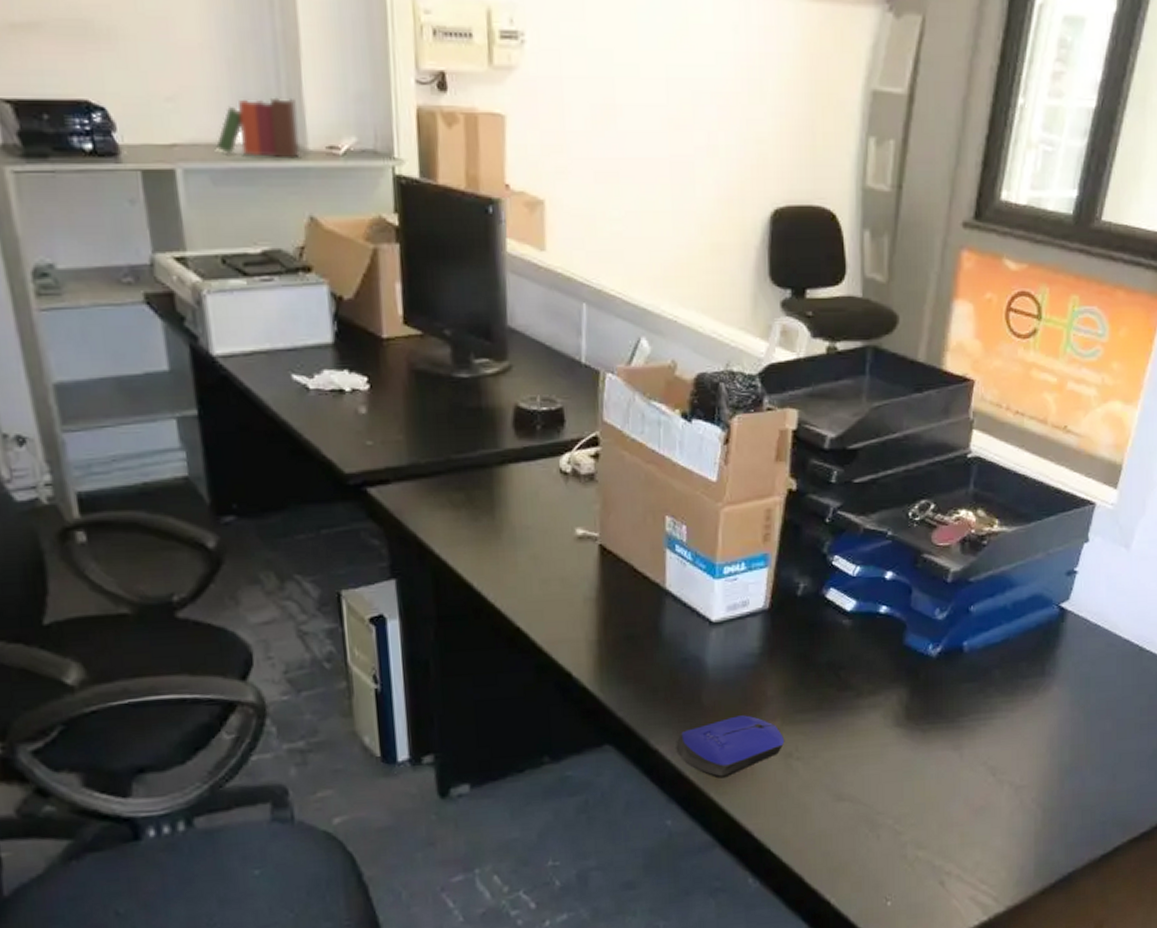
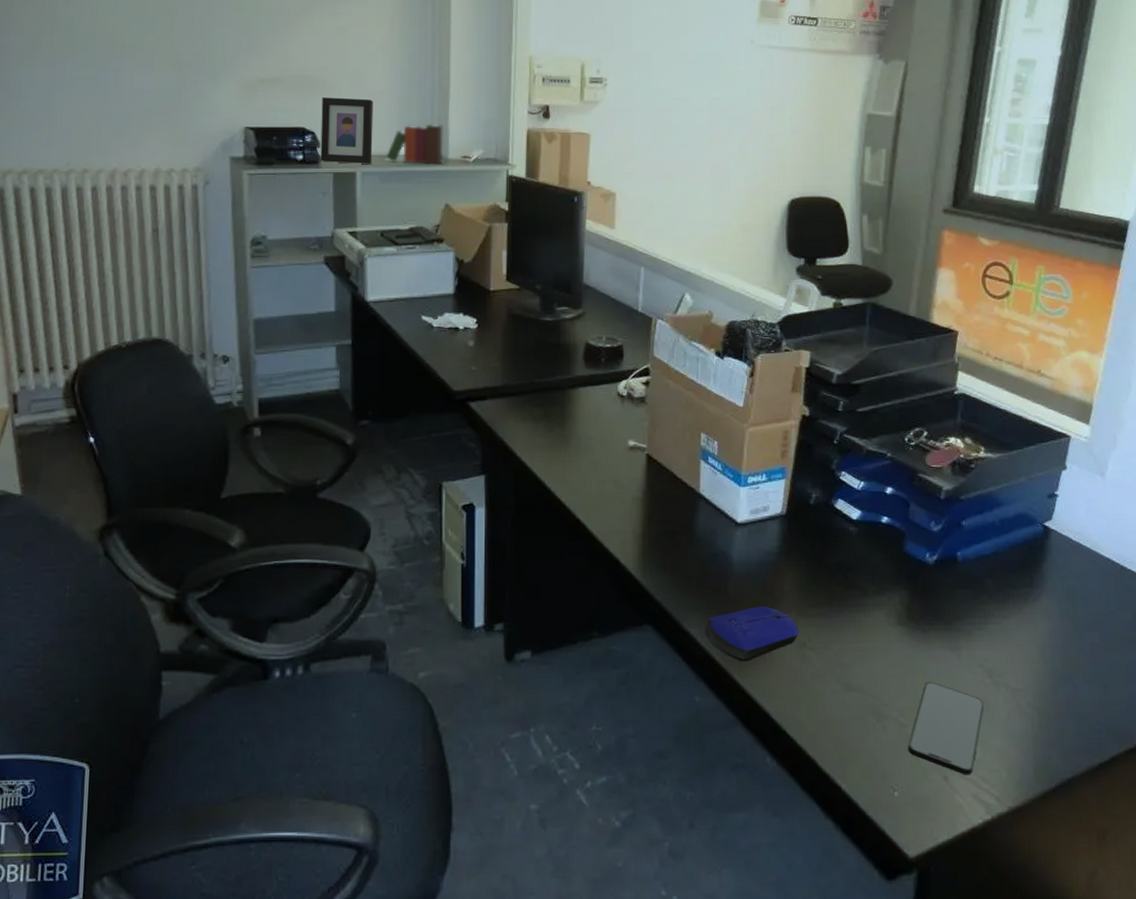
picture frame: none [109,54,198,157] -> present [320,97,374,164]
phone: none [902,785,986,879] -> present [907,682,985,775]

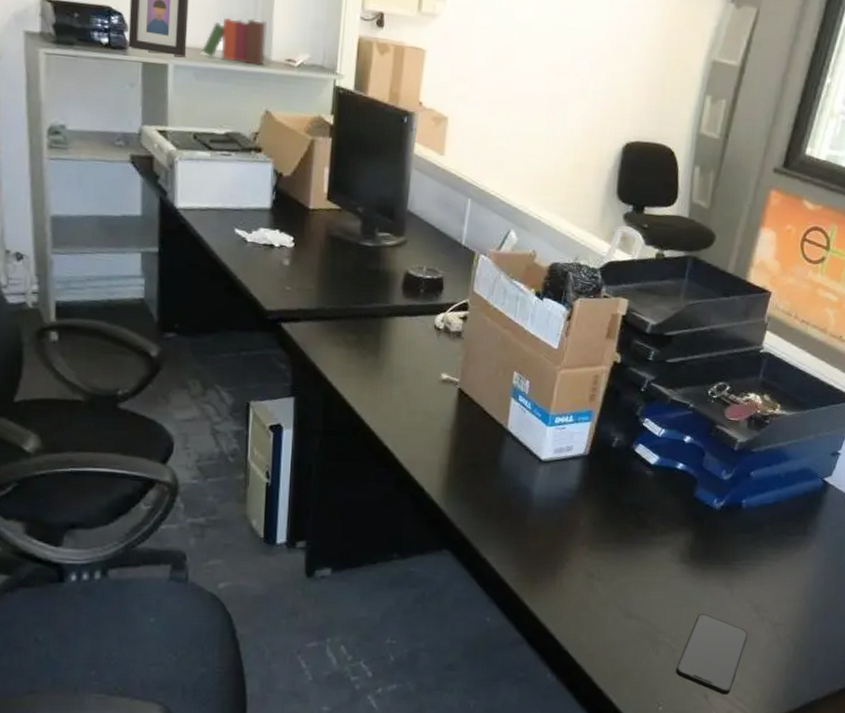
computer mouse: present [705,606,800,662] -> none [501,538,590,588]

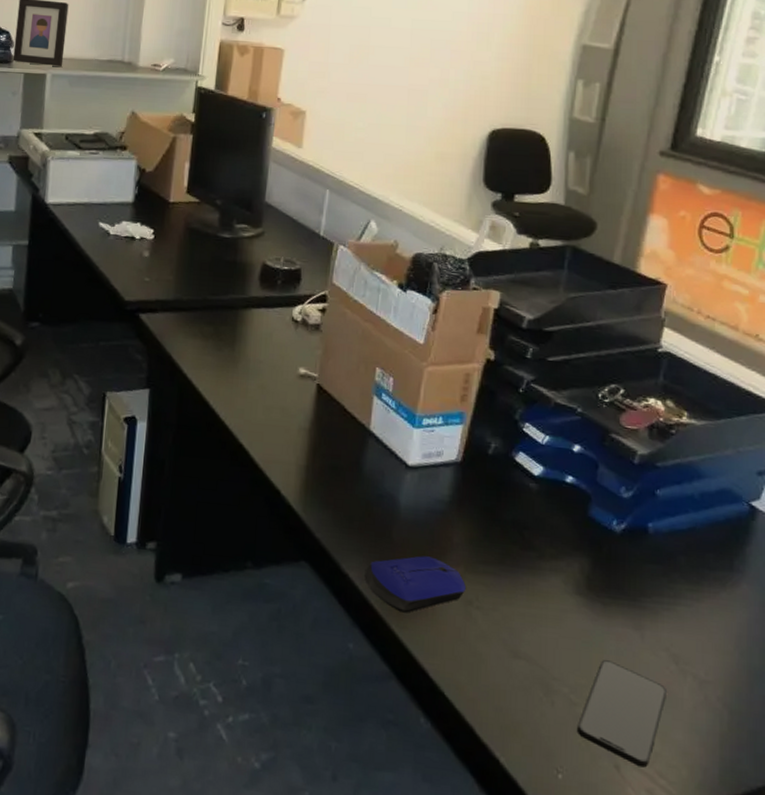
books: present [202,17,267,66] -> none [77,30,136,71]
computer mouse: none [501,538,590,588] -> present [364,556,467,613]

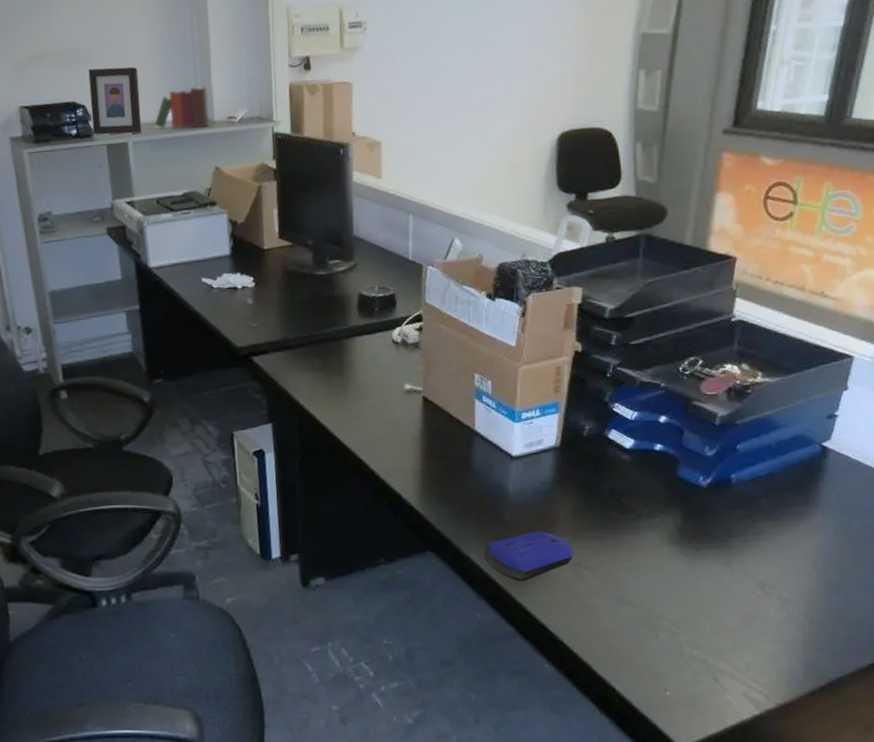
books: none [77,30,136,71] -> present [154,86,209,129]
phone: present [576,660,668,768] -> none [679,595,756,676]

